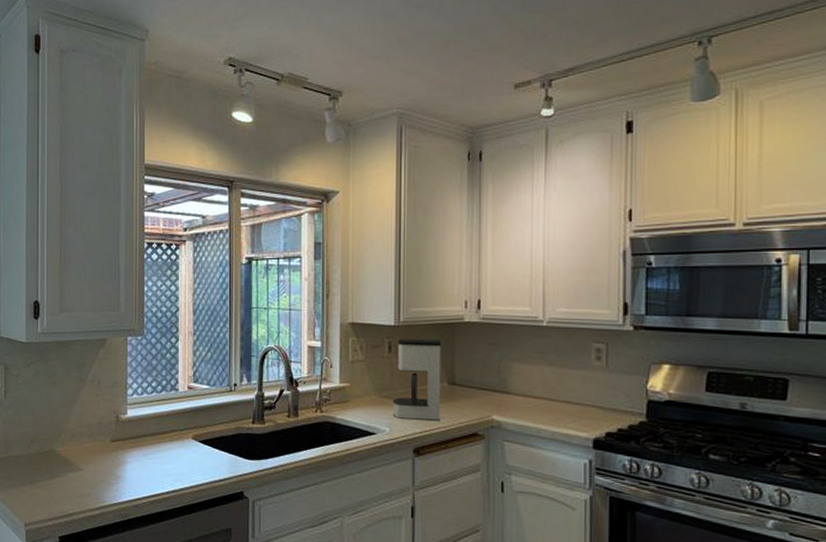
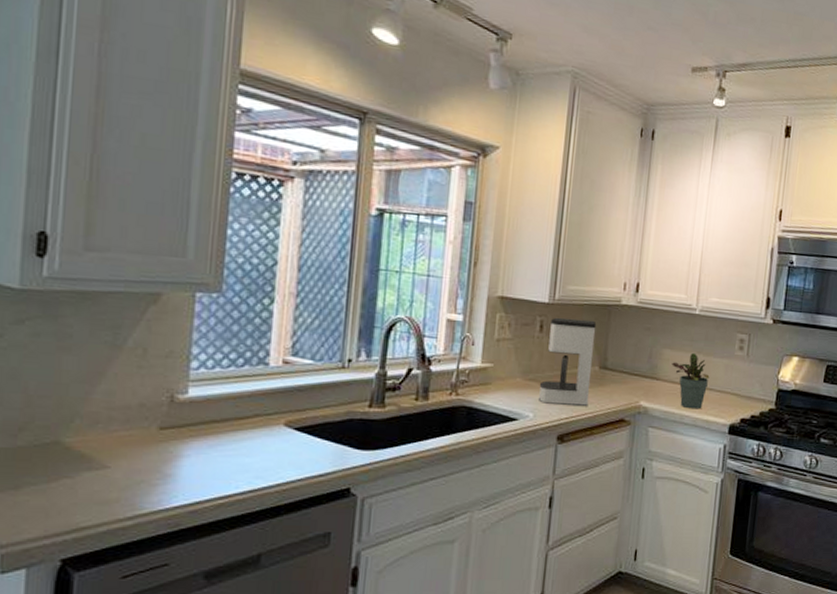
potted plant: none [522,365,565,423] -> present [672,352,710,410]

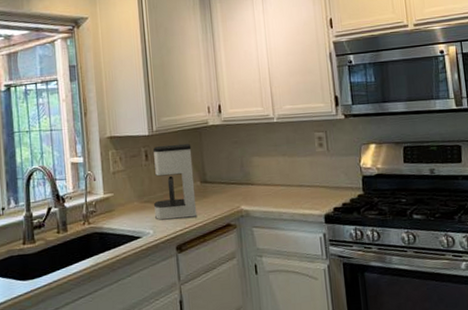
potted plant: present [672,352,710,410] -> none [262,156,298,206]

